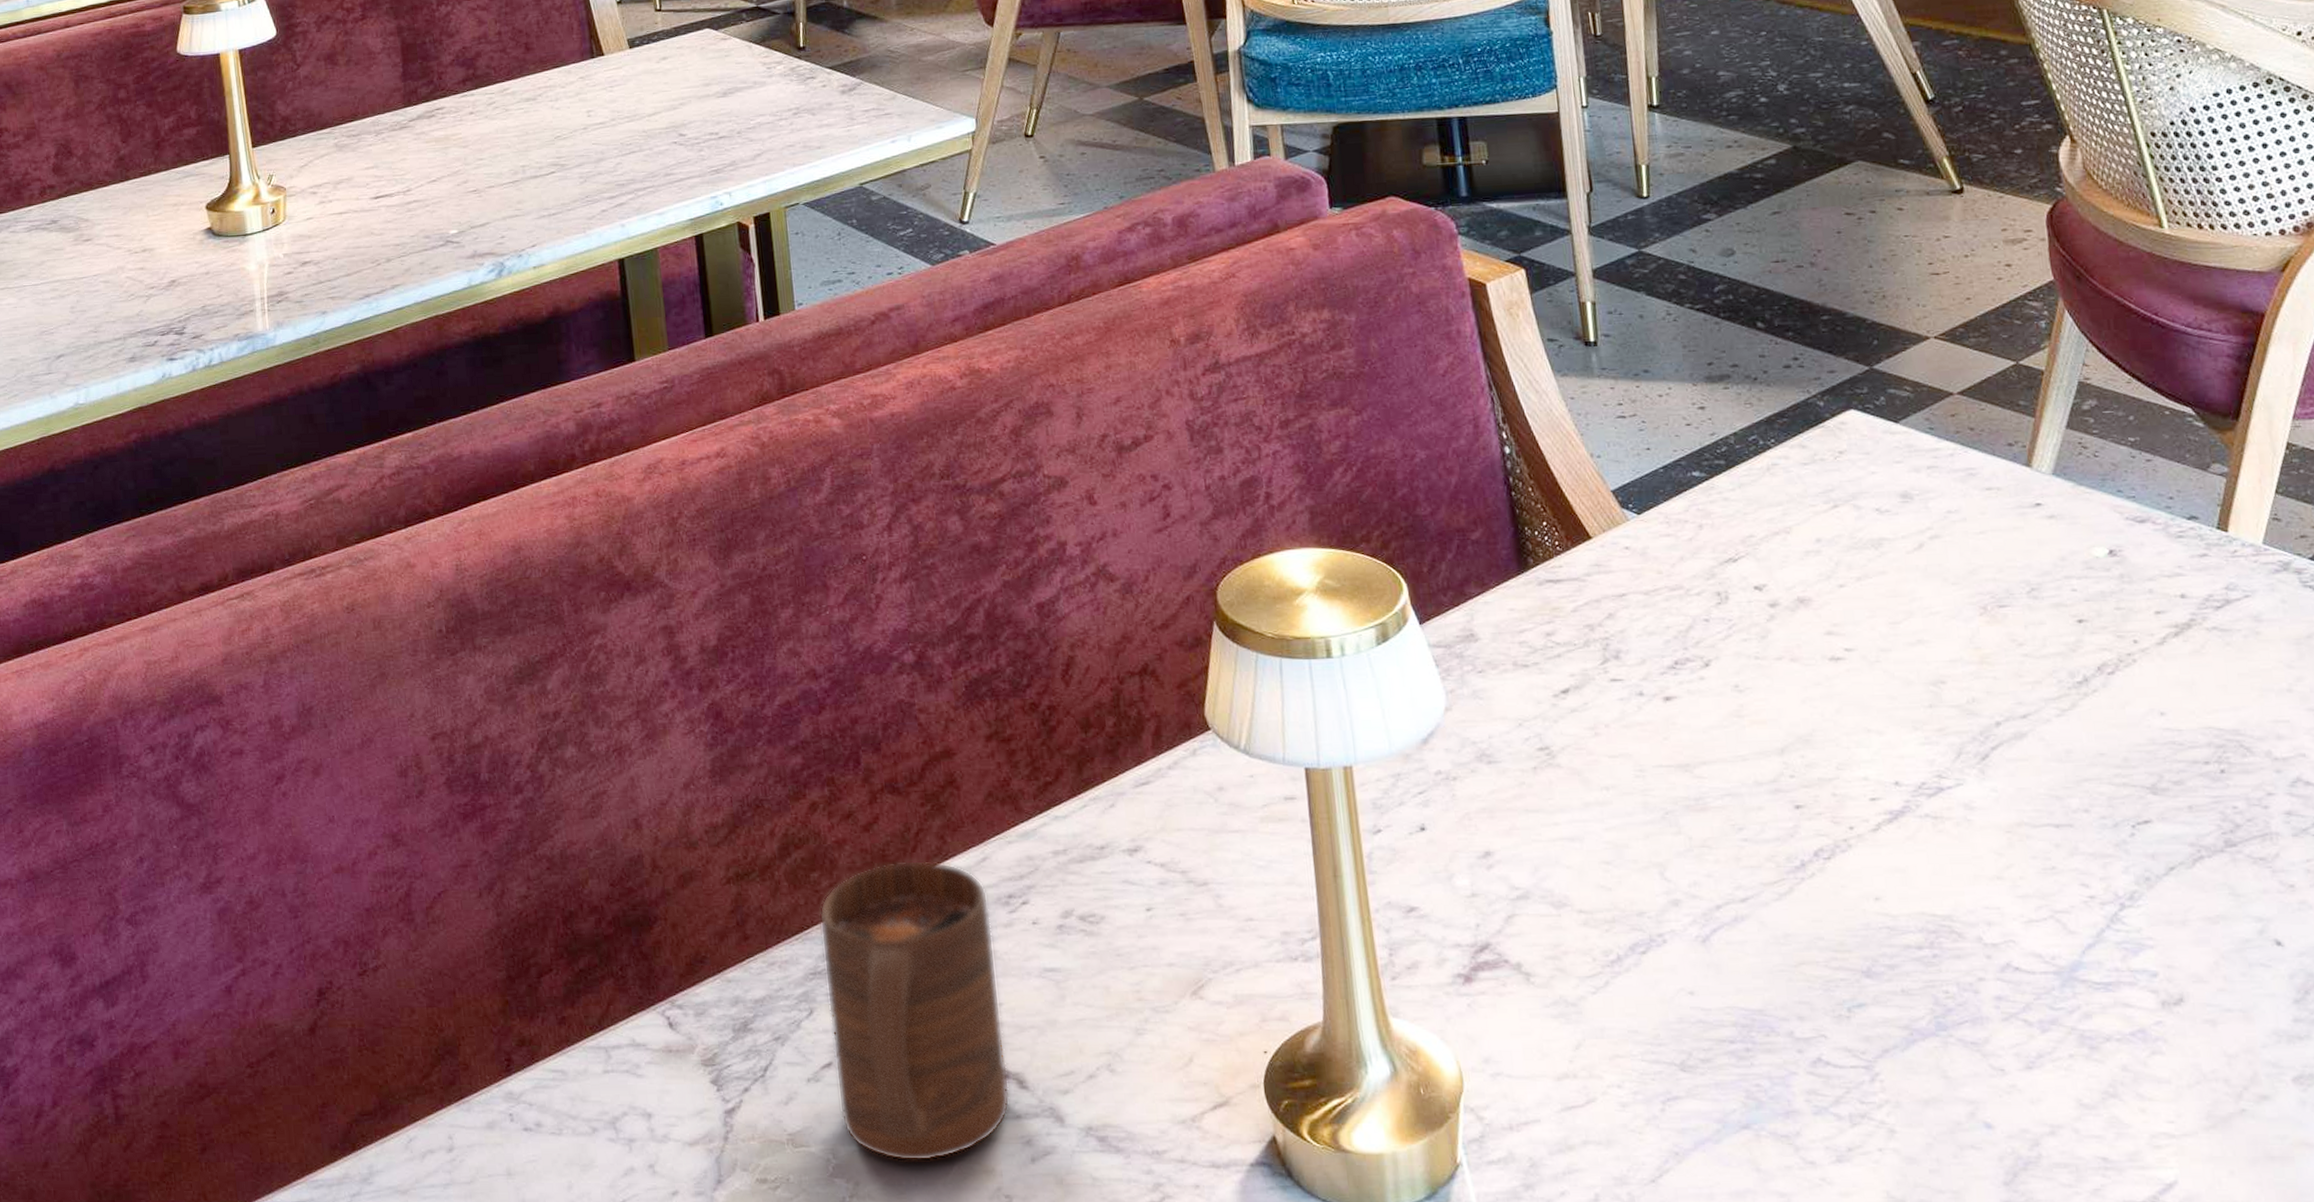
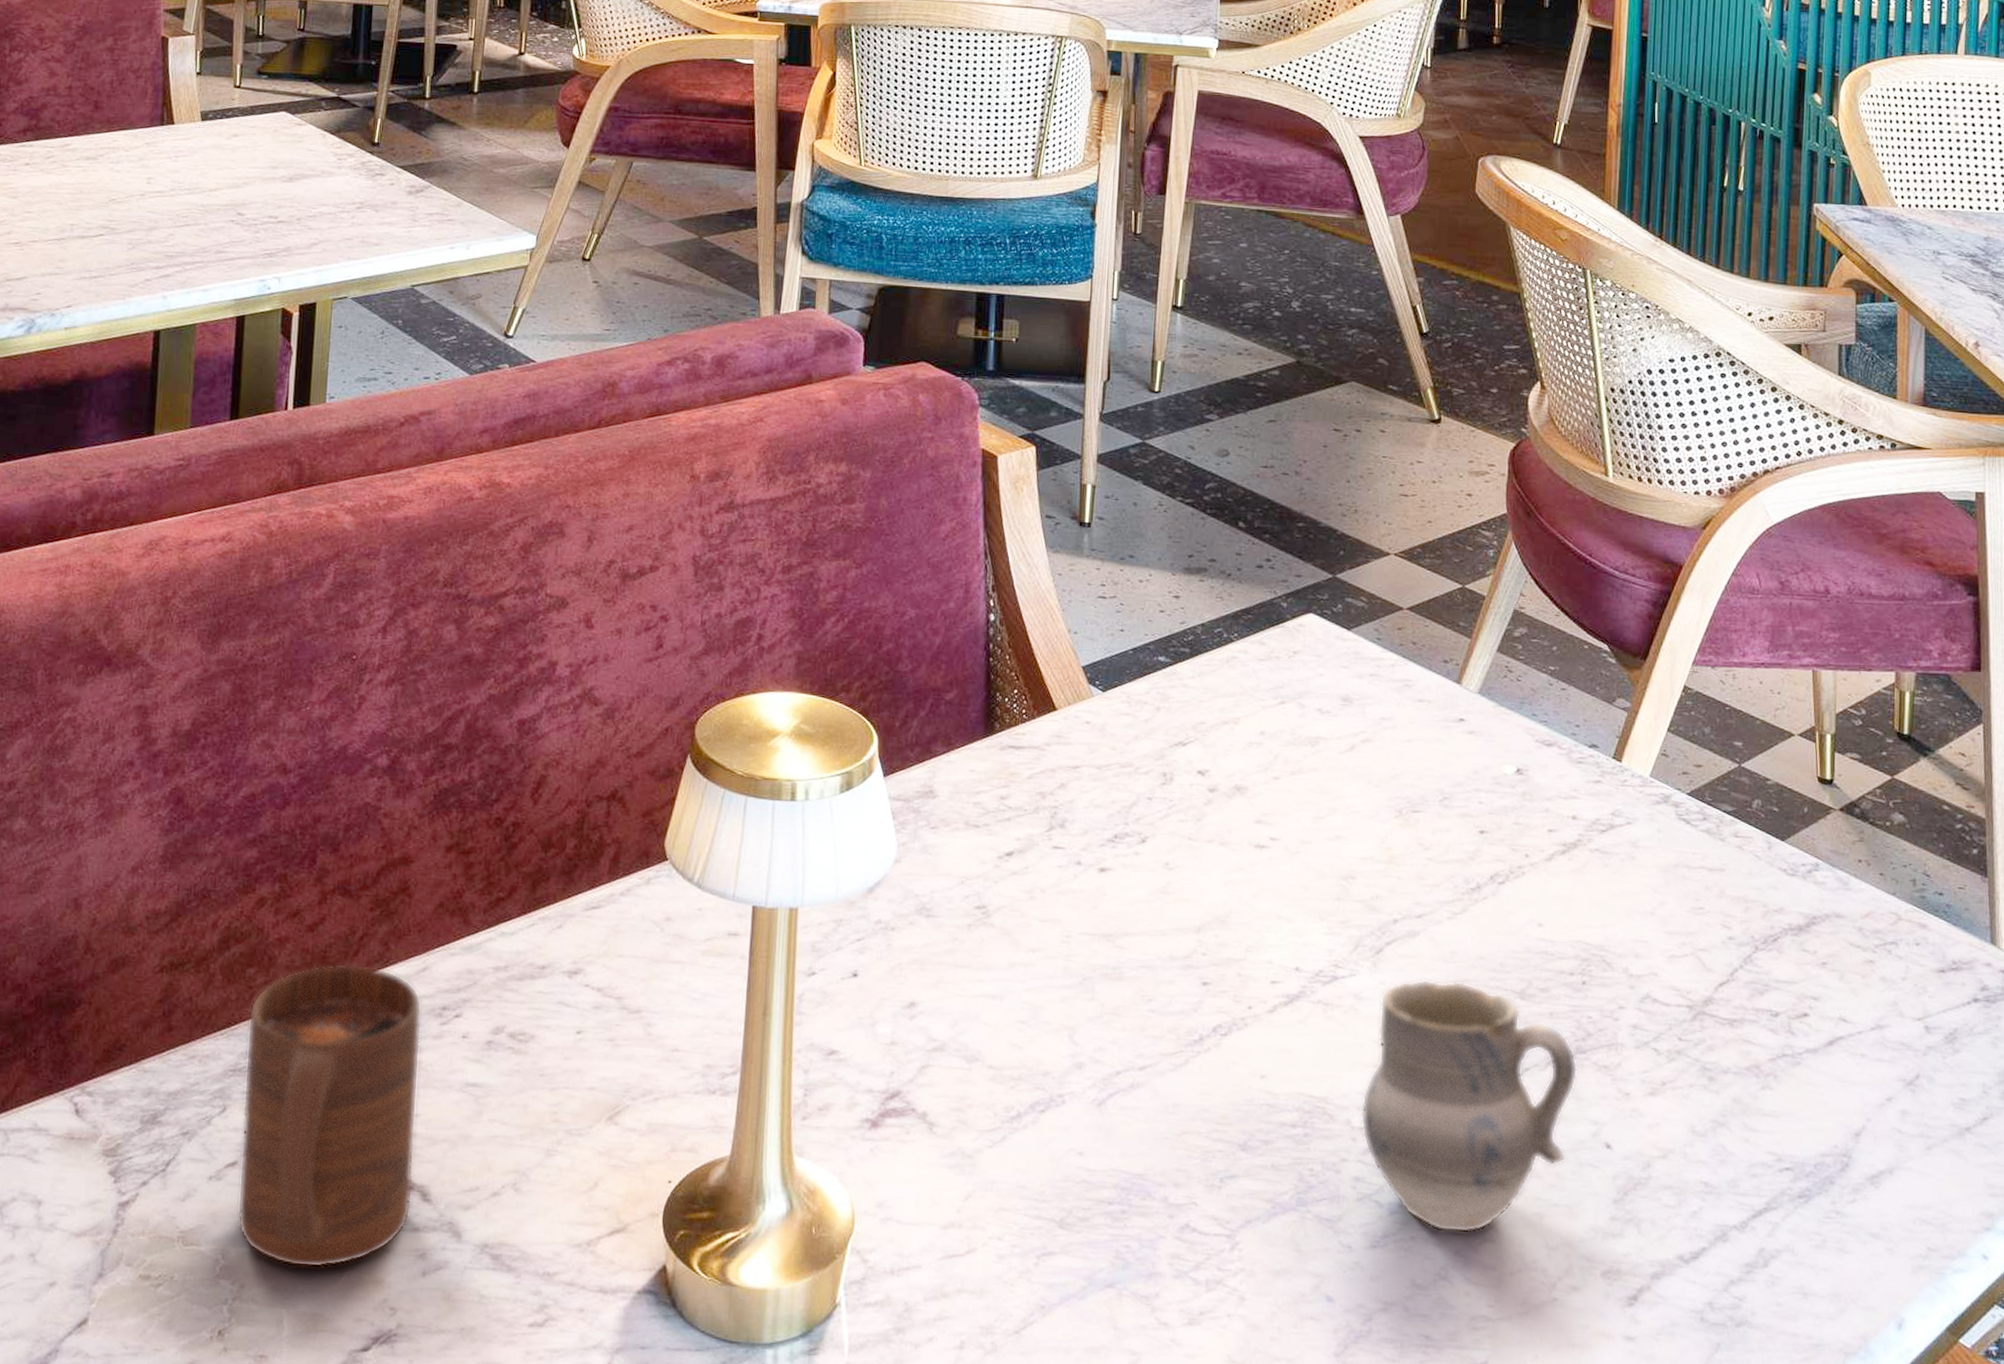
cup: none [1991,781,2232,1047] -> present [1360,979,1578,1233]

